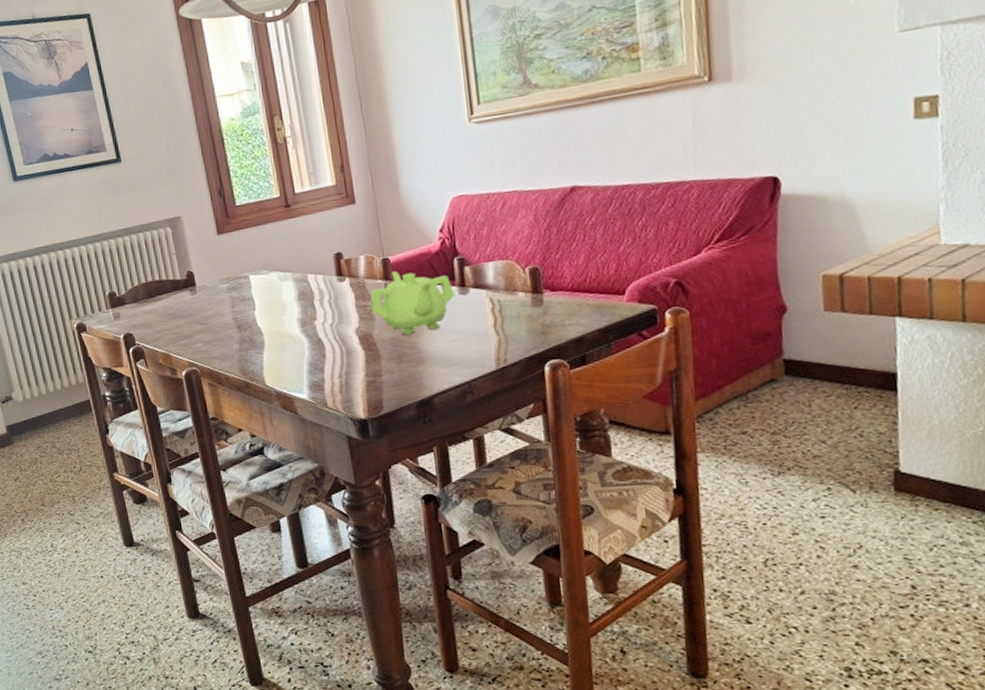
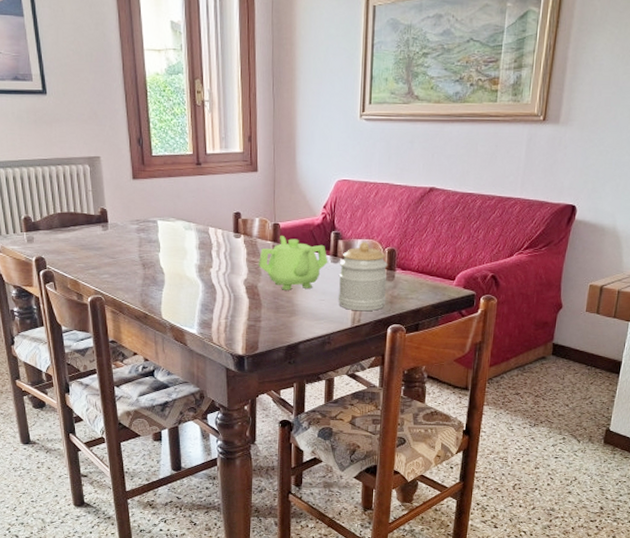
jar: none [469,264,537,349] -> present [338,242,388,312]

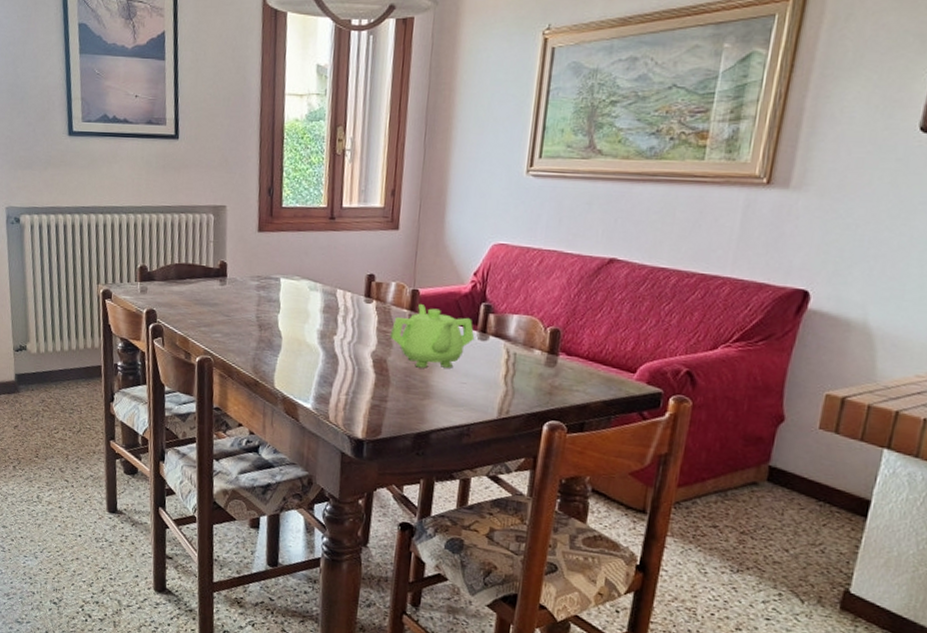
jar: present [338,242,388,312] -> none [483,318,550,402]

